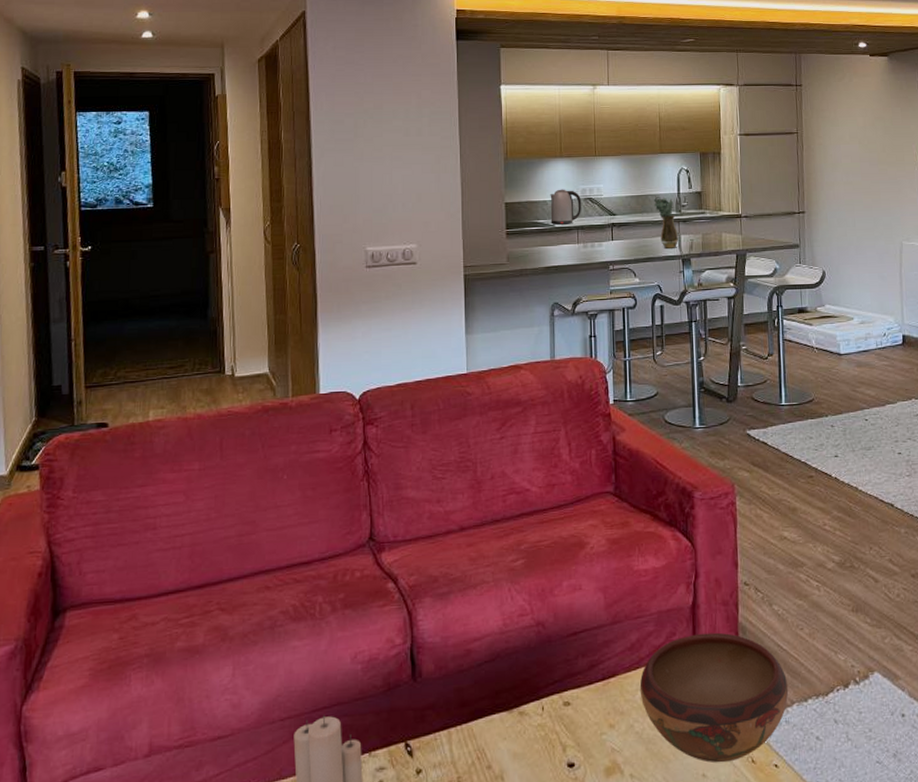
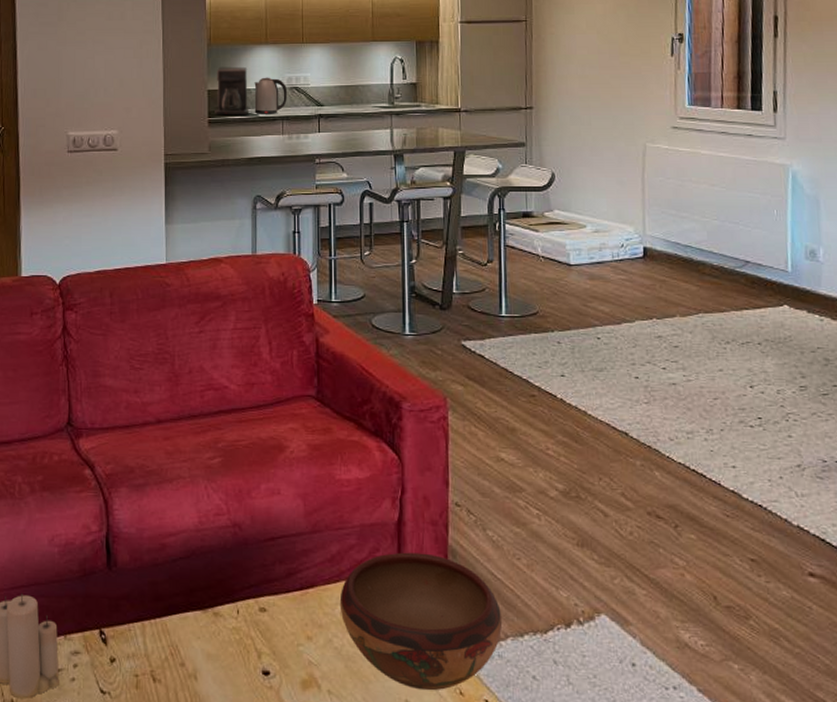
coffee maker: none [512,179,546,227] -> present [215,66,249,116]
vase: present [654,196,679,249] -> none [365,86,391,143]

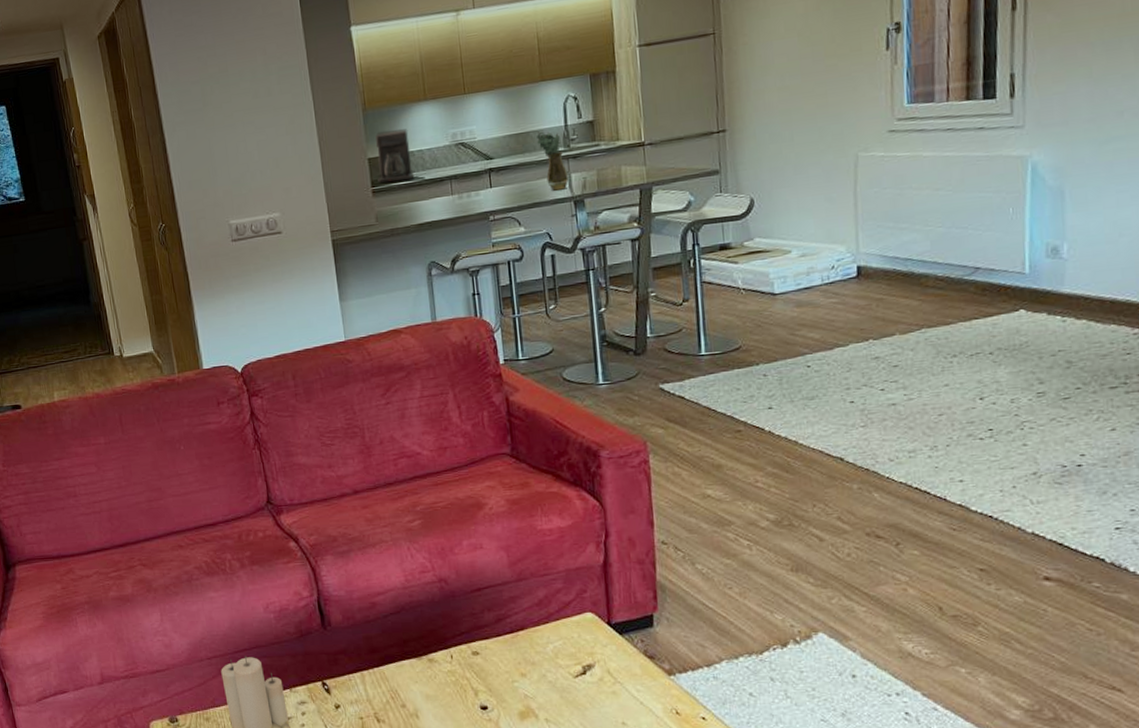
kettle: present [254,77,287,114] -> none [416,136,453,177]
decorative bowl: present [339,552,503,691] -> none [550,590,717,713]
vase: none [365,86,391,143] -> present [536,131,569,191]

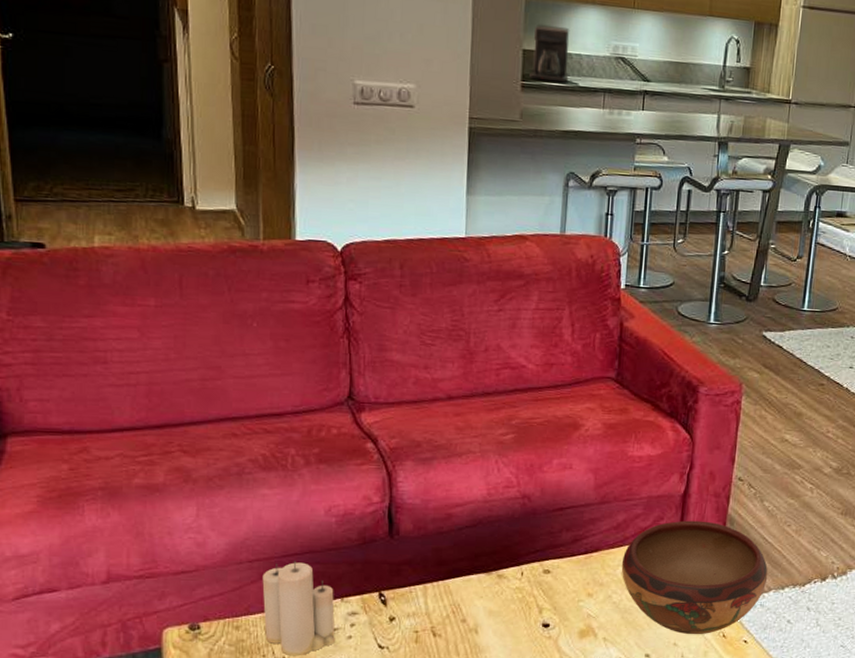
vase: present [536,131,569,191] -> none [695,65,719,129]
decorative bowl: none [550,590,717,713] -> present [621,520,768,635]

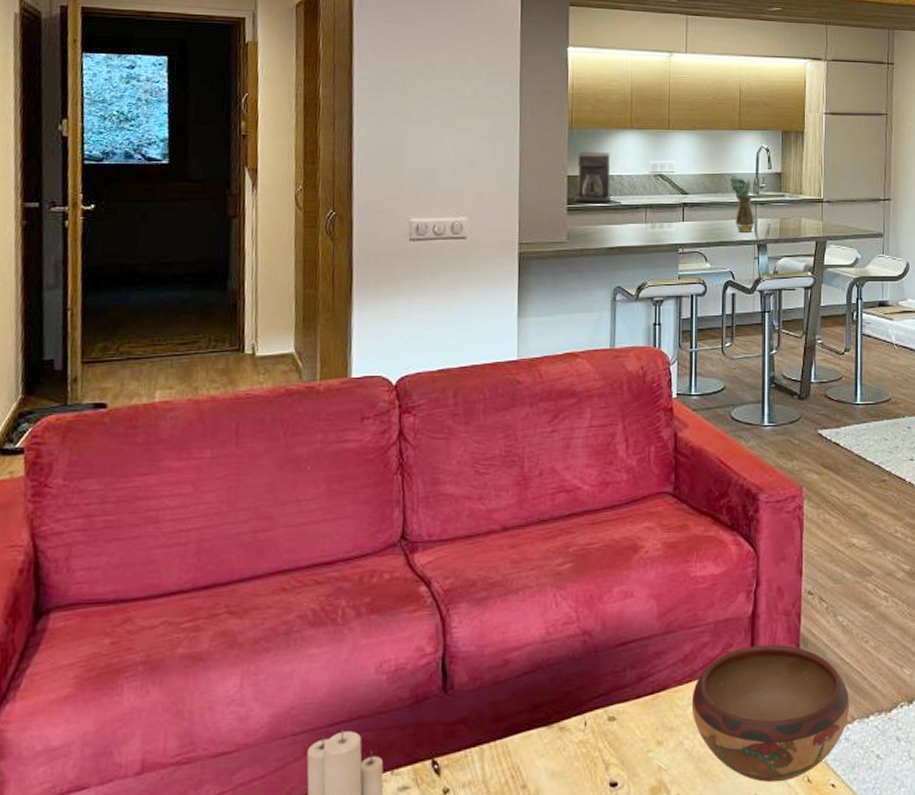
vase: none [695,65,719,129] -> present [730,175,755,232]

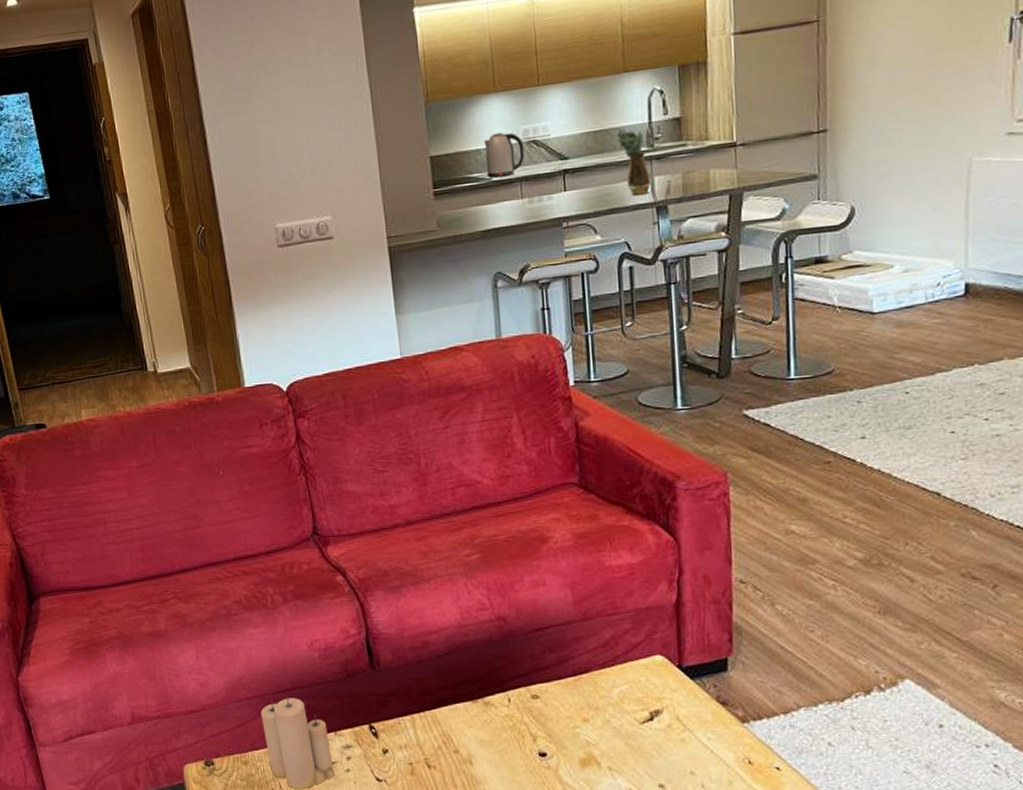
coffee maker: present [574,151,611,203] -> none [439,123,481,185]
kettle: none [617,163,651,202] -> present [484,132,524,178]
decorative bowl: present [691,644,850,783] -> none [616,632,795,762]

